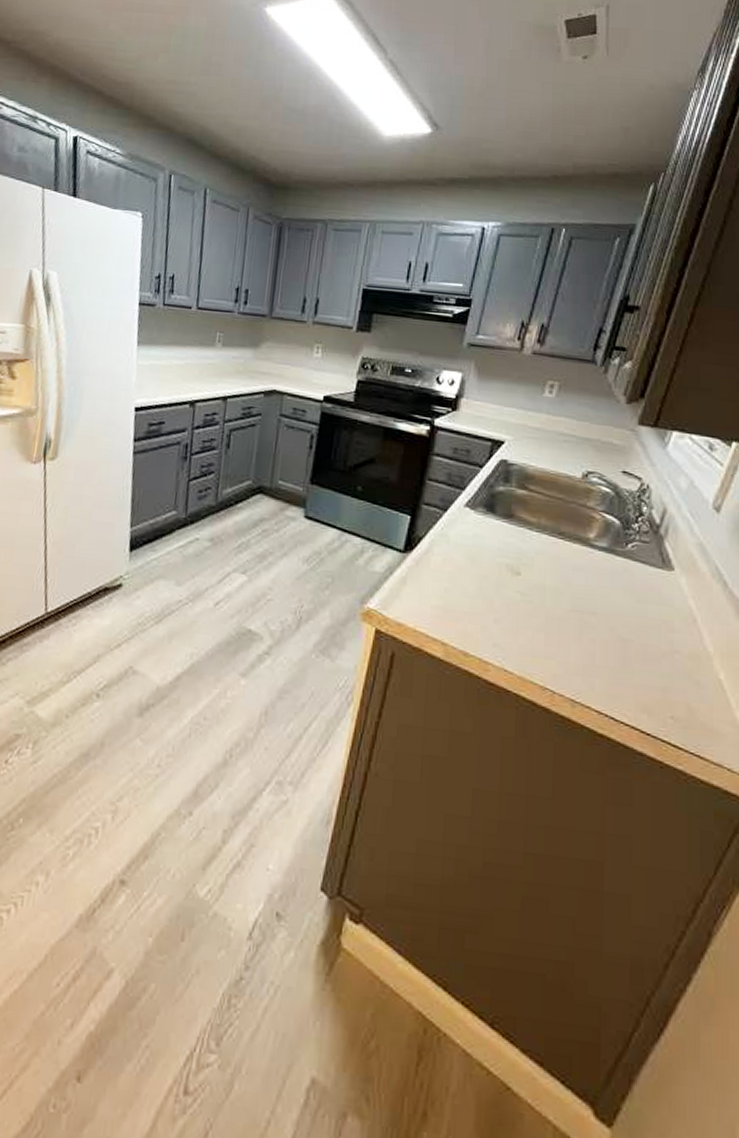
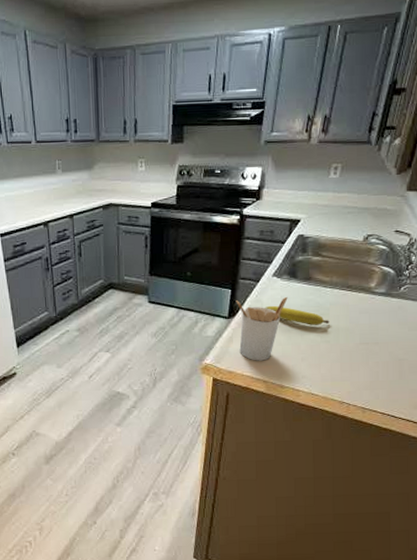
utensil holder: none [414,531,482,616] -> present [236,296,288,361]
fruit: none [452,543,534,578] -> present [265,305,330,326]

